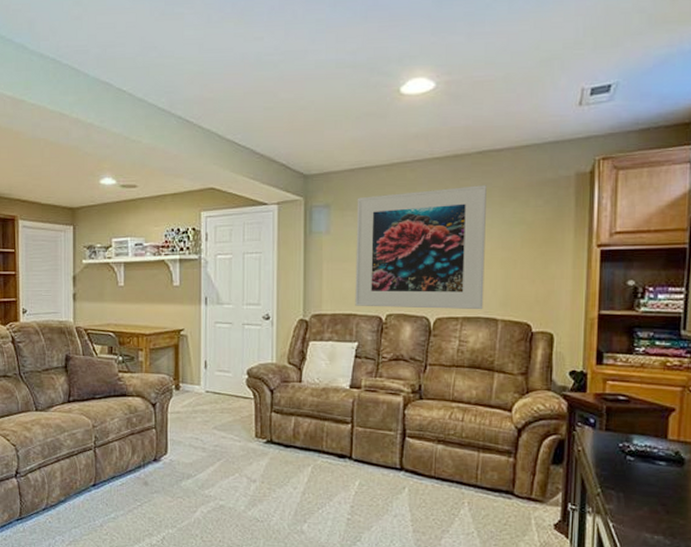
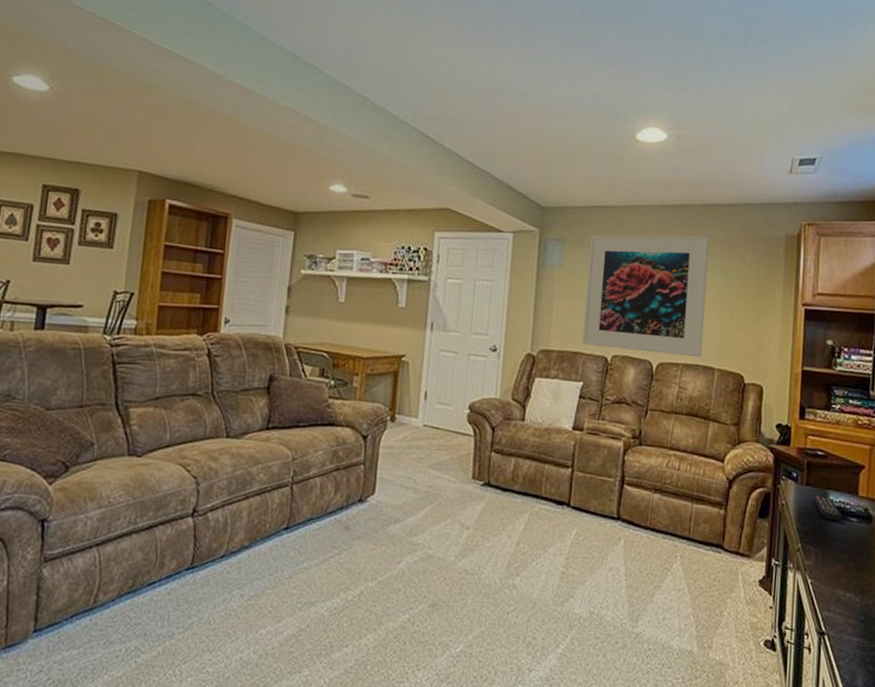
remote control: none [613,440,649,465] -> present [812,495,842,521]

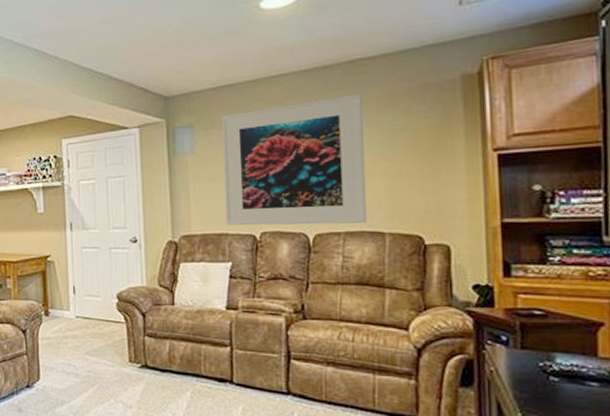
remote control: present [812,495,842,521] -> none [531,359,577,386]

